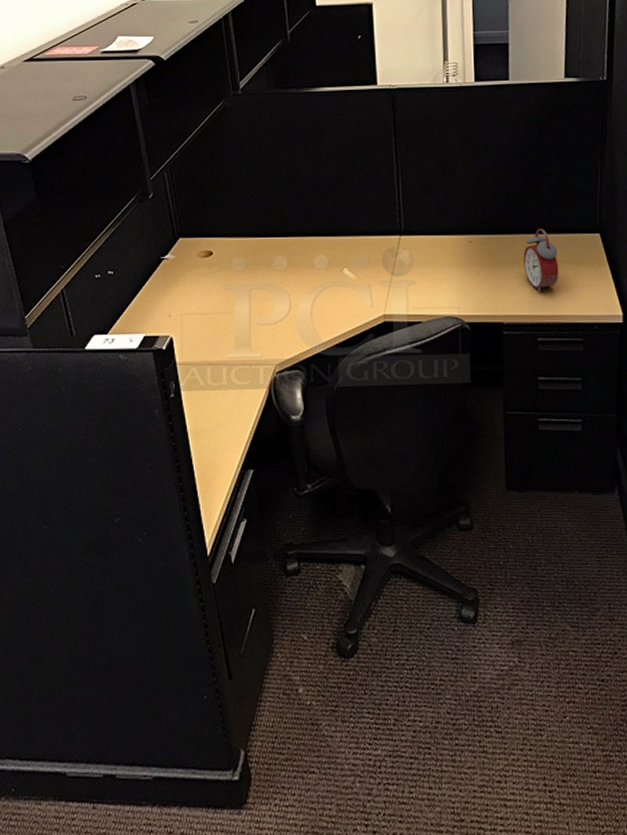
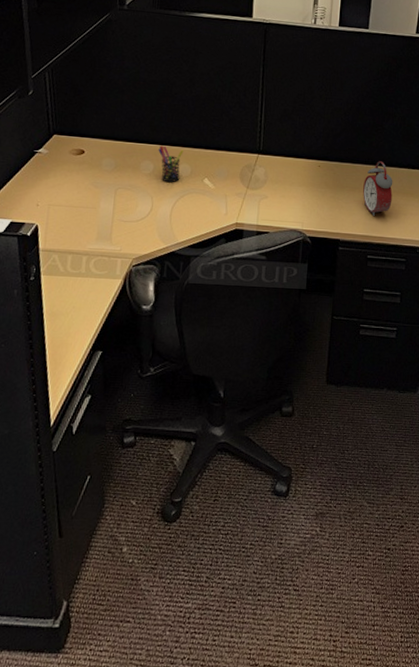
pen holder: none [290,237,318,278] -> present [158,145,184,183]

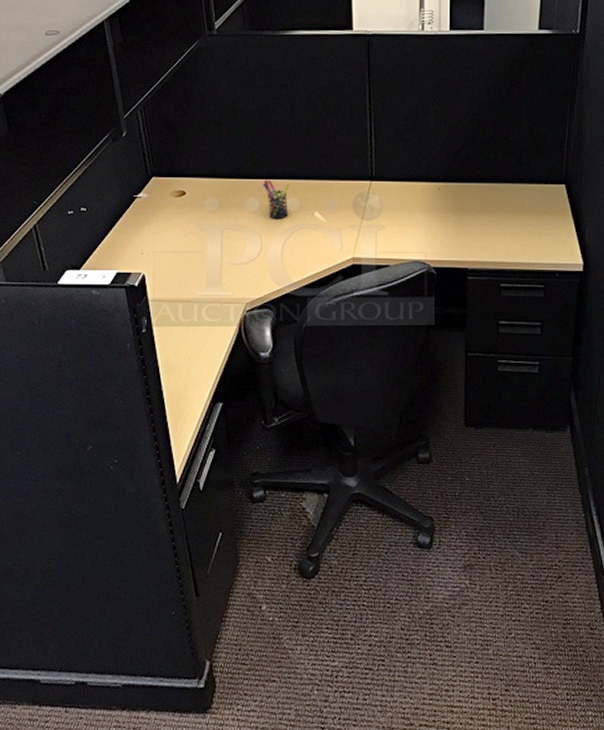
alarm clock: present [363,161,393,217] -> none [490,178,524,241]

